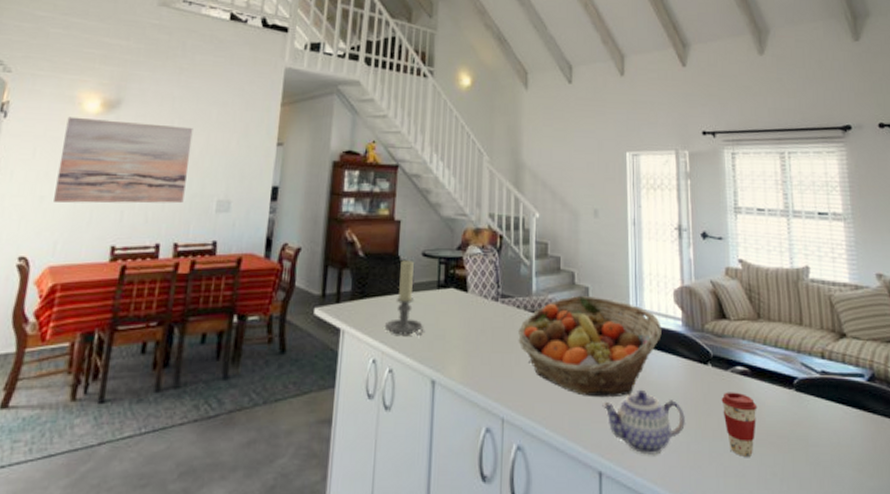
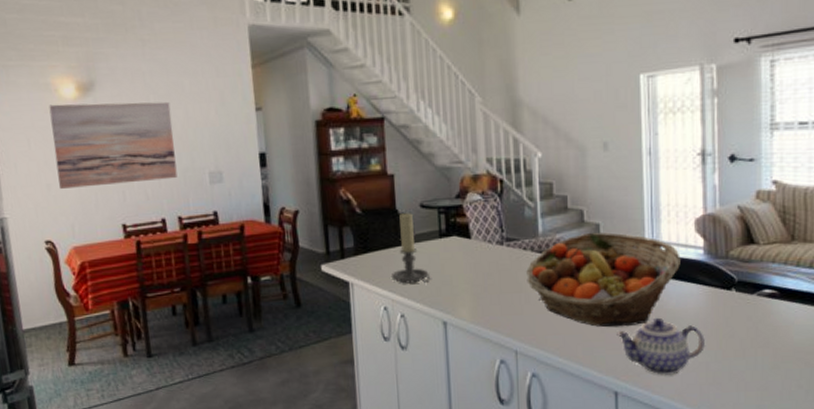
coffee cup: present [721,392,757,457] -> none [745,314,785,372]

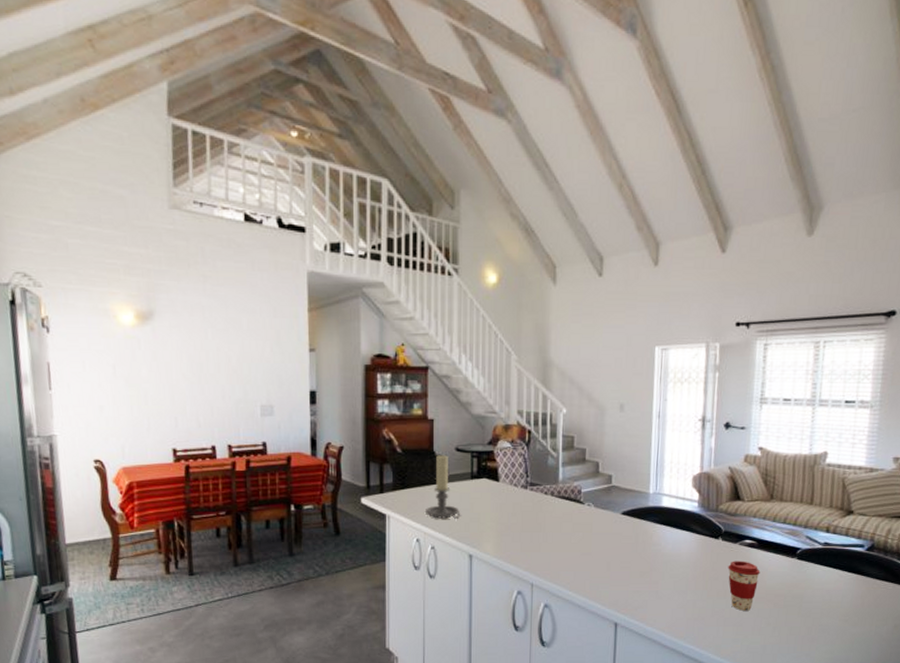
wall art: present [49,101,178,189] -> none [106,330,230,411]
fruit basket: present [526,232,681,328] -> none [546,482,679,567]
teapot: present [617,317,706,376] -> none [620,559,694,611]
coffee cup: none [745,314,785,372] -> present [728,561,760,611]

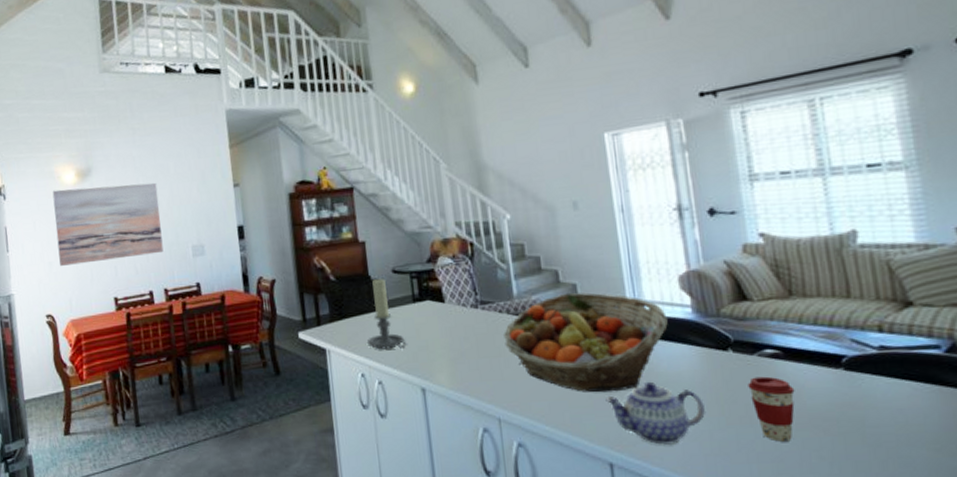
wall art: none [106,330,230,411] -> present [52,182,164,266]
fruit basket: none [546,482,679,567] -> present [504,292,668,393]
teapot: none [620,559,694,611] -> present [605,381,707,446]

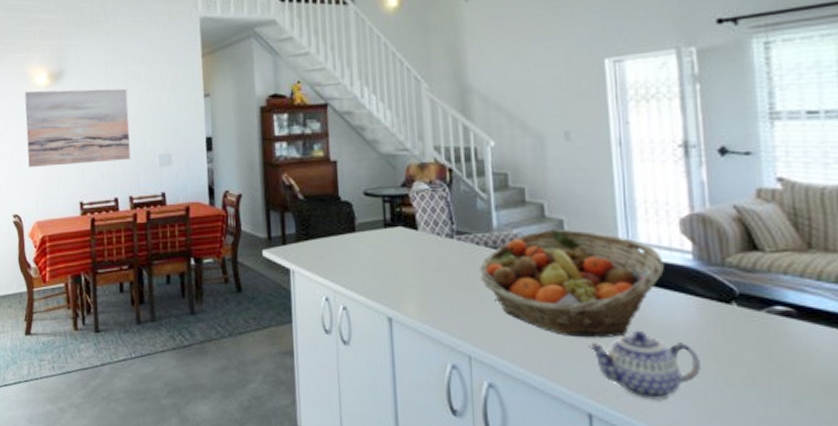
candle holder: present [367,277,407,350] -> none [334,199,375,274]
coffee cup: present [748,376,795,442] -> none [752,335,807,409]

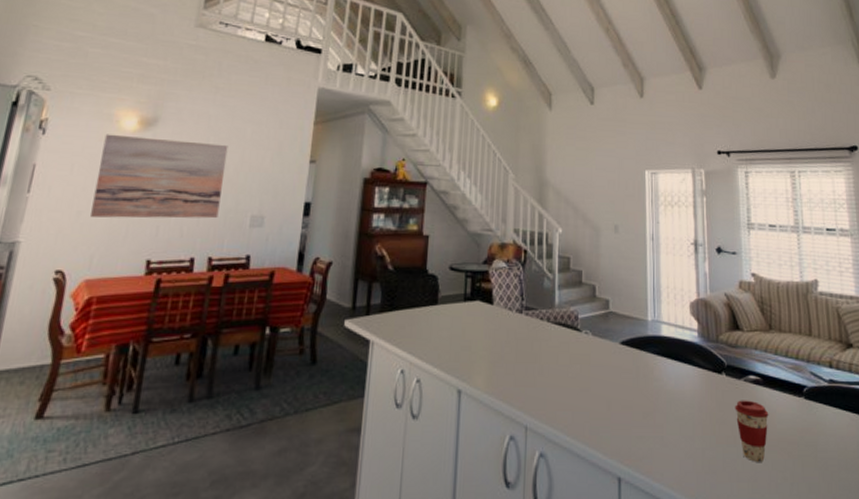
fruit basket: present [480,228,664,339] -> none [541,307,678,406]
teapot: present [588,330,702,402] -> none [621,398,701,462]
coffee cup: none [752,335,807,409] -> present [735,400,769,462]

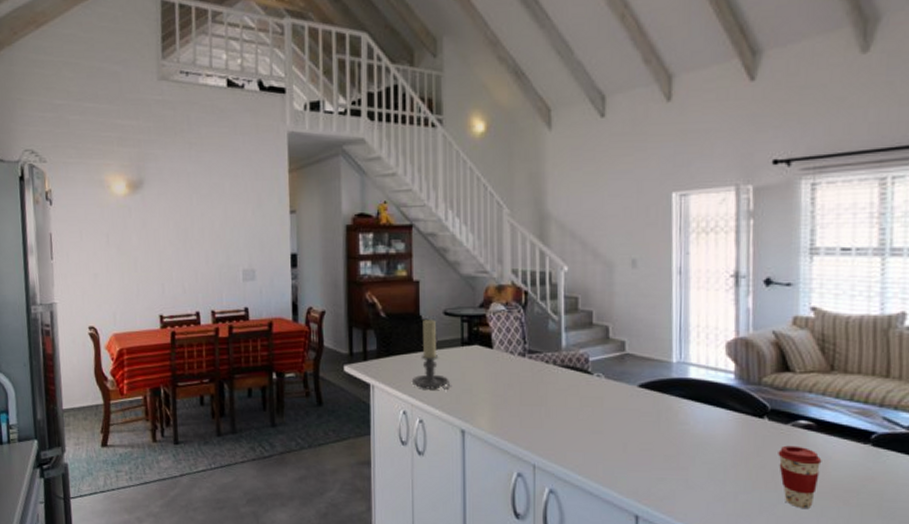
wall art: present [91,134,228,219] -> none [101,199,213,278]
candle holder: none [413,273,451,347] -> present [412,318,451,390]

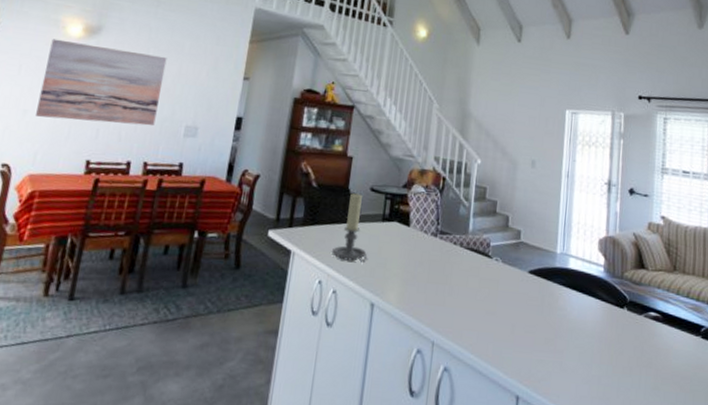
wall art: none [101,199,213,278] -> present [36,38,167,126]
coffee cup: present [778,445,822,508] -> none [633,334,666,393]

